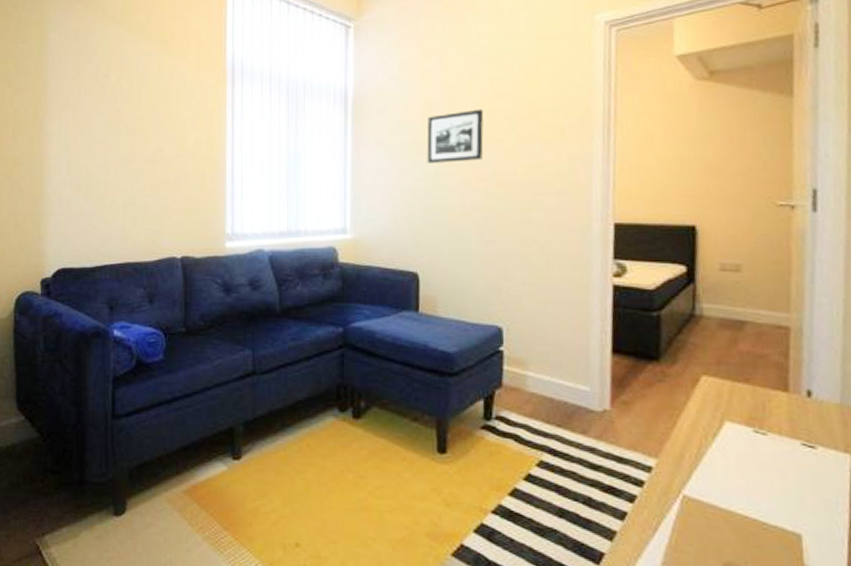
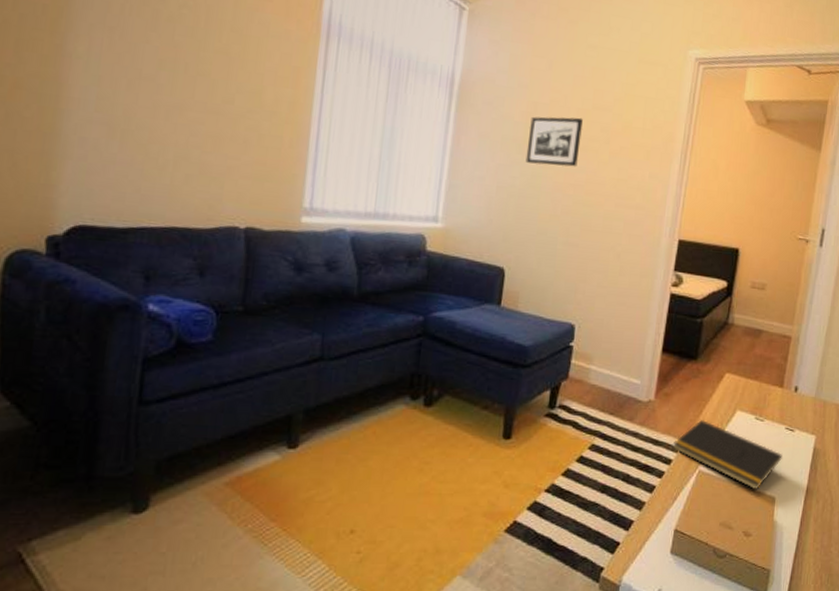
notepad: none [642,433,803,524] -> present [672,420,782,490]

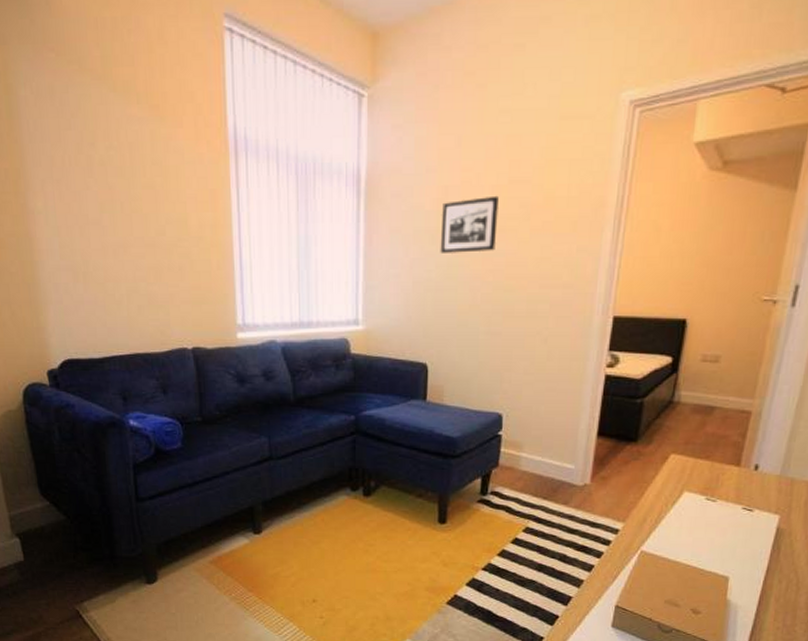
notepad: present [672,420,782,490] -> none [611,502,738,570]

